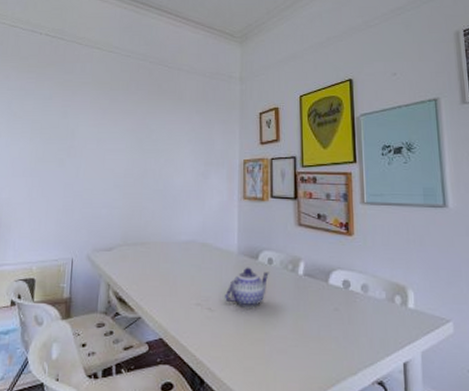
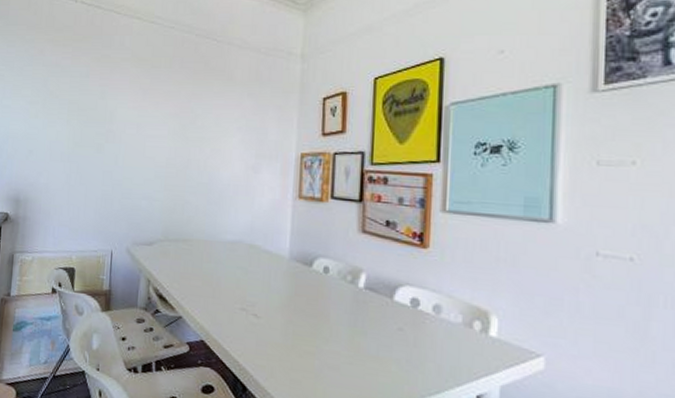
teapot: present [224,267,269,308] -> none [271,274,324,319]

